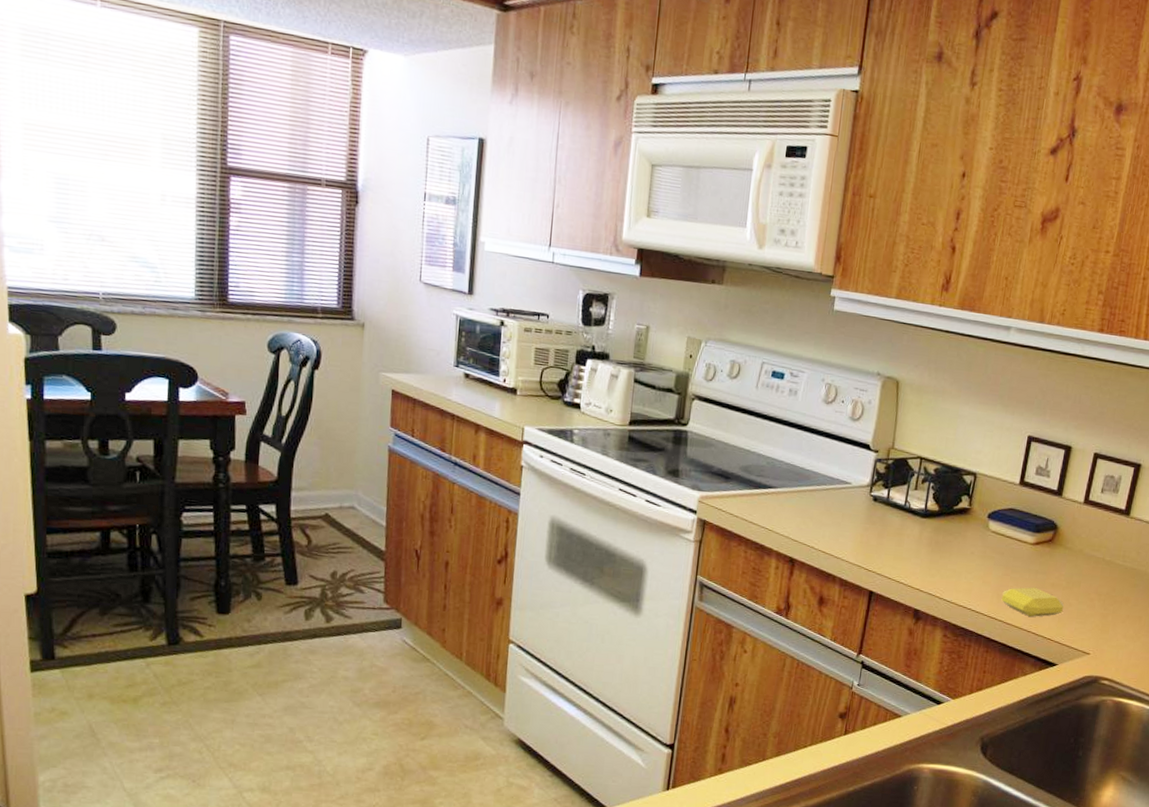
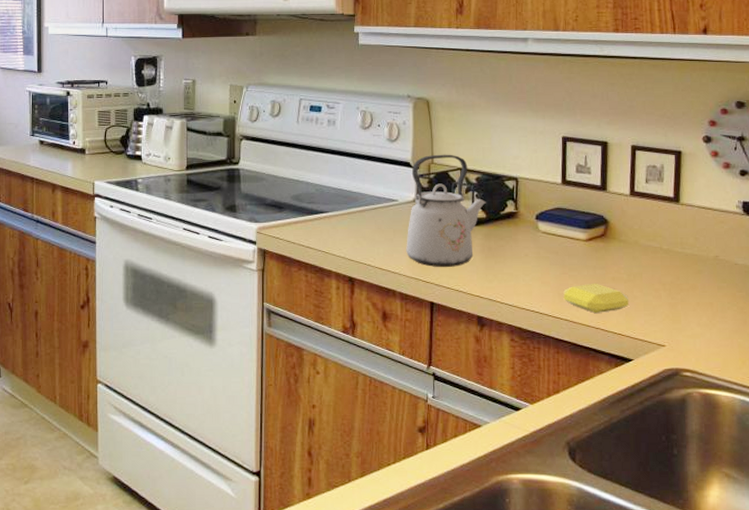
kettle: none [852,439,941,558] -> present [406,154,486,268]

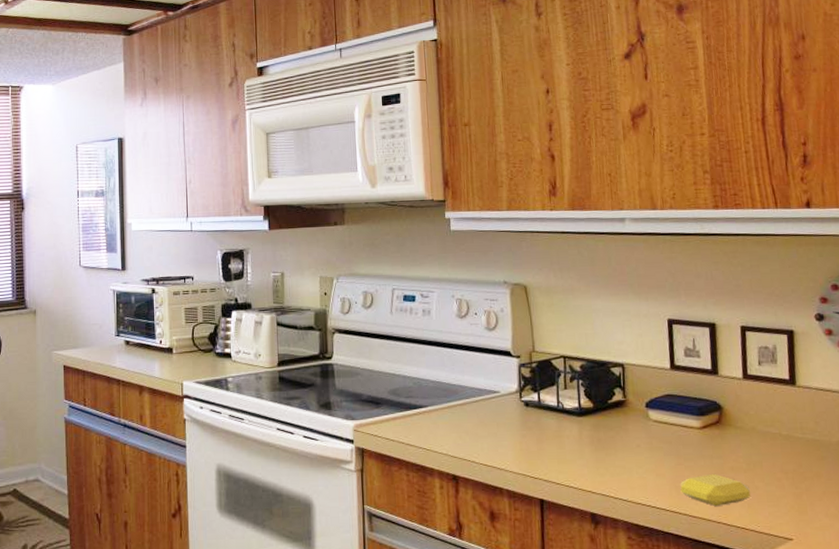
kettle: present [406,154,486,268] -> none [511,341,592,462]

